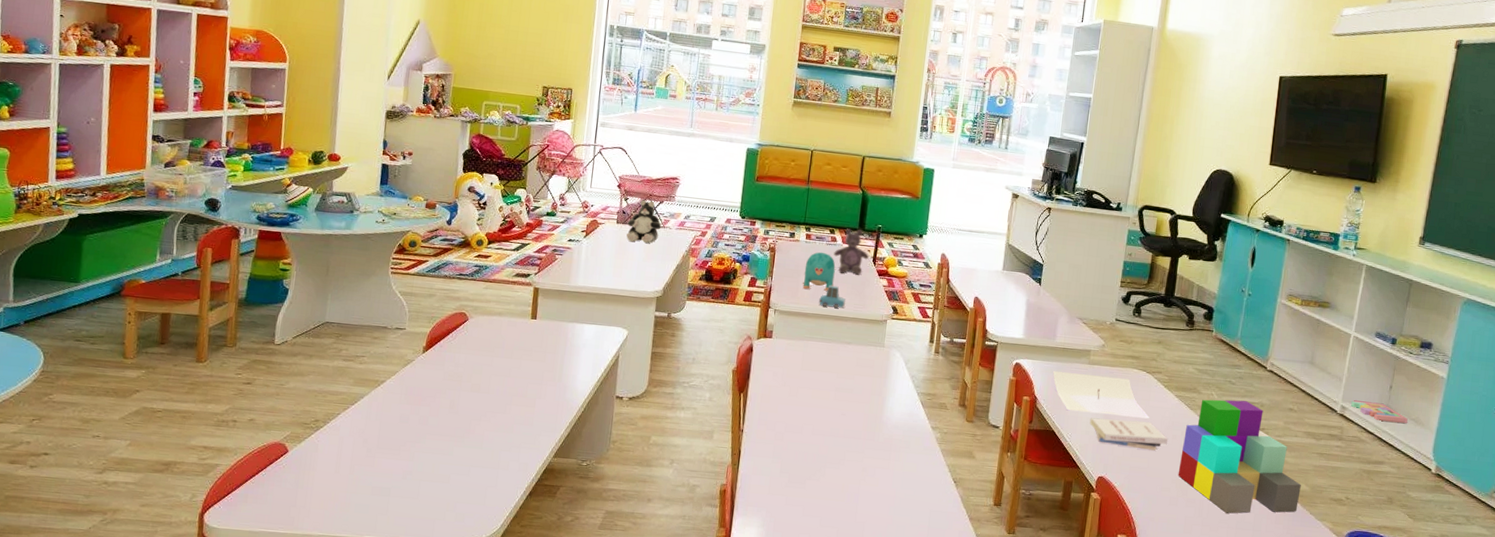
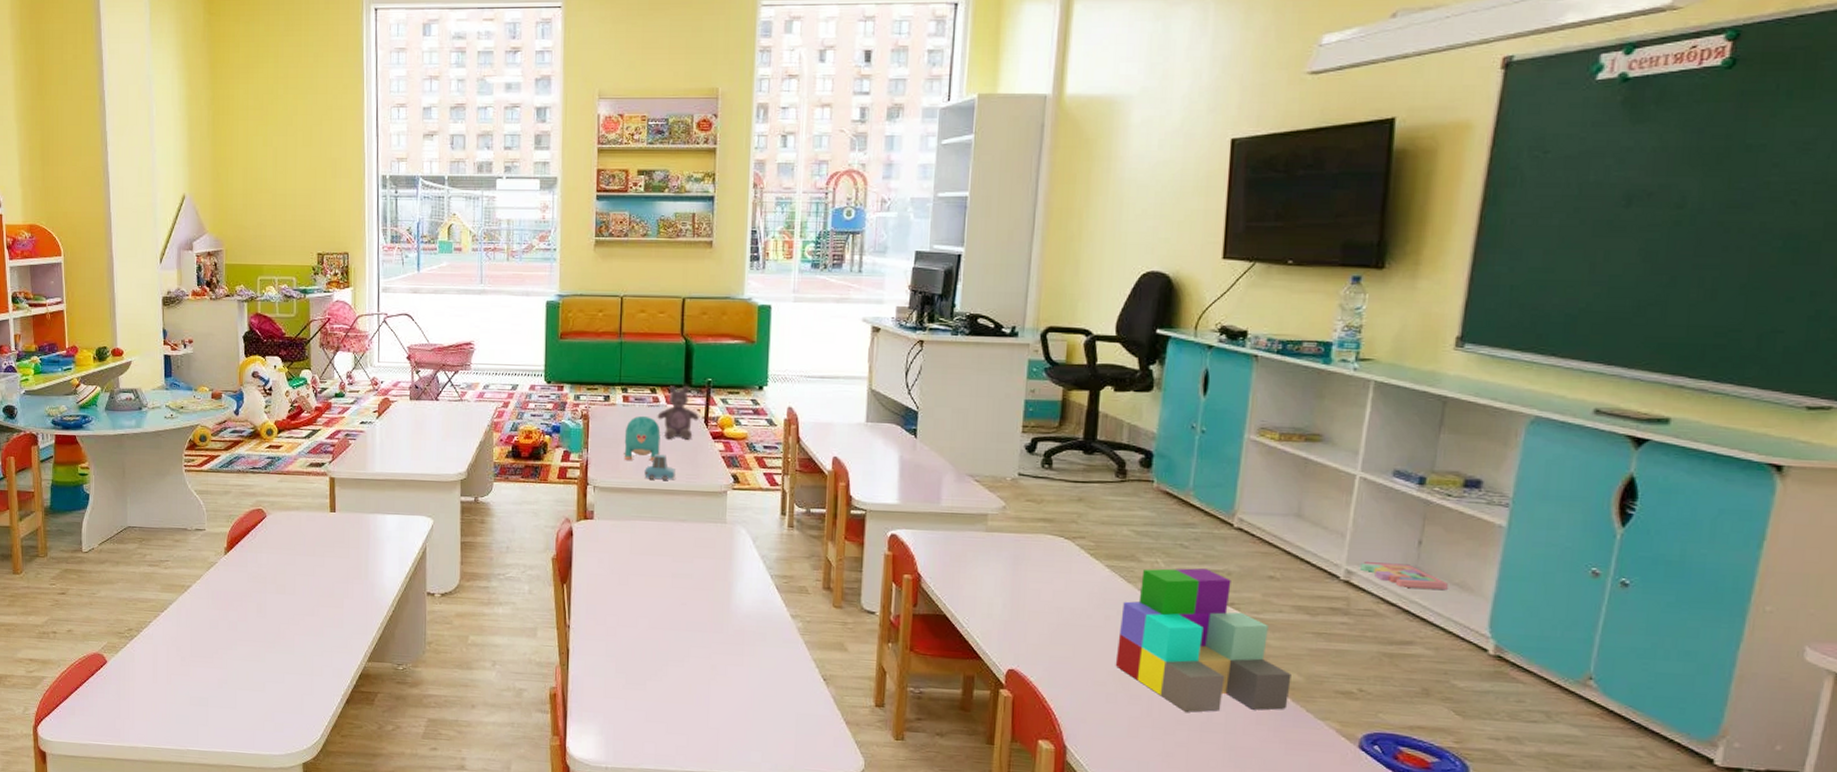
plush toy: present [626,200,662,244] -> none [421,371,459,421]
paper sheet: present [1053,371,1150,419] -> none [940,542,1073,596]
books: present [1089,418,1168,451] -> none [992,597,1098,636]

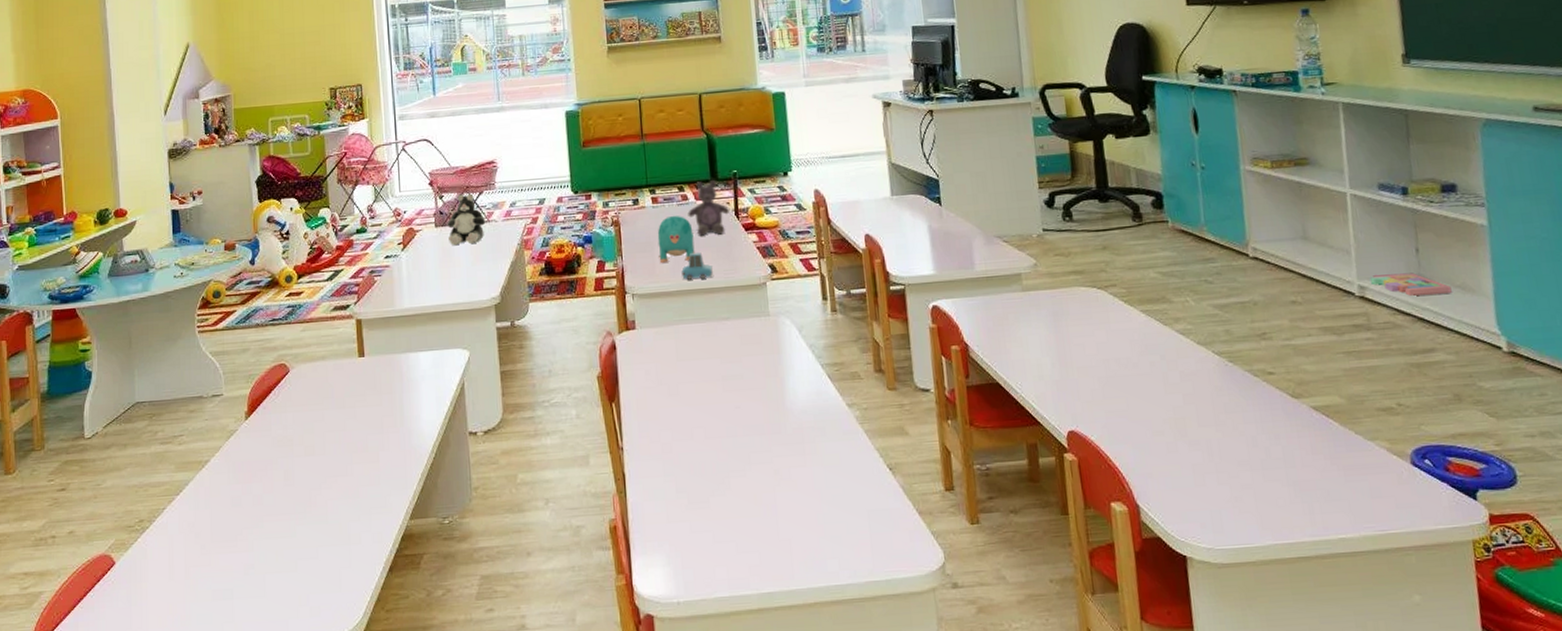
plush toy: none [421,371,459,421] -> present [447,193,486,246]
toy blocks: present [1115,568,1292,713] -> none [1164,302,1337,451]

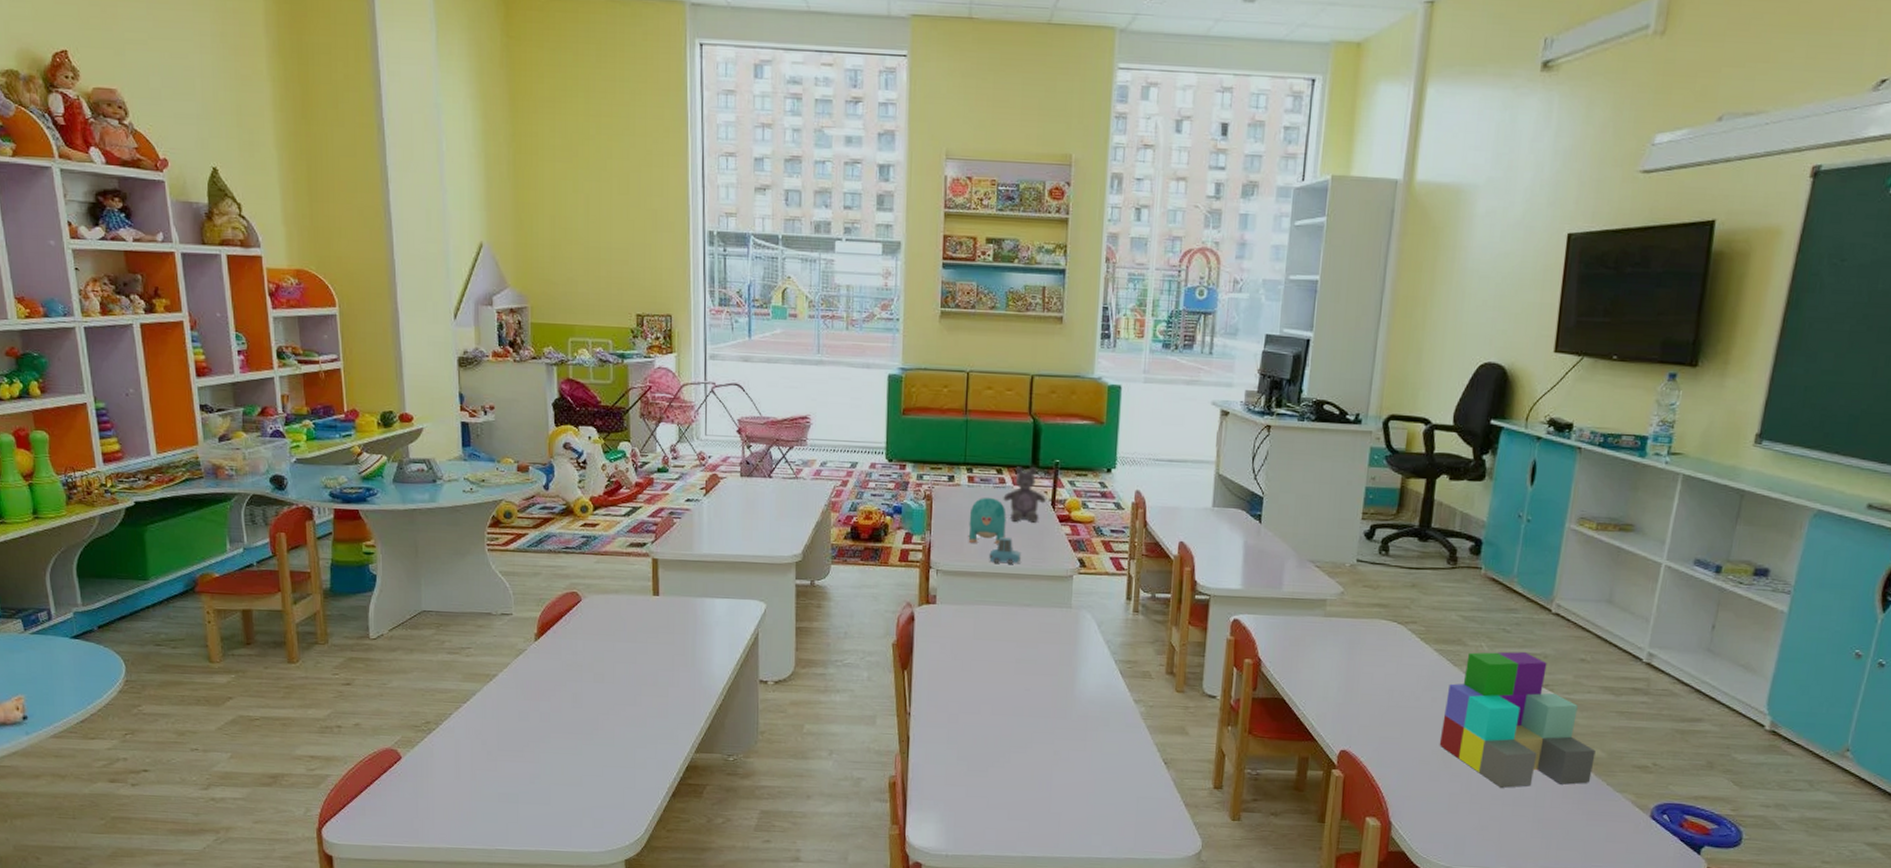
plush toy: present [447,193,486,246] -> none [753,446,794,499]
toy blocks: none [1164,302,1337,451] -> present [1439,651,1596,788]
toy blocks: present [1370,272,1452,296] -> none [1661,645,1735,670]

